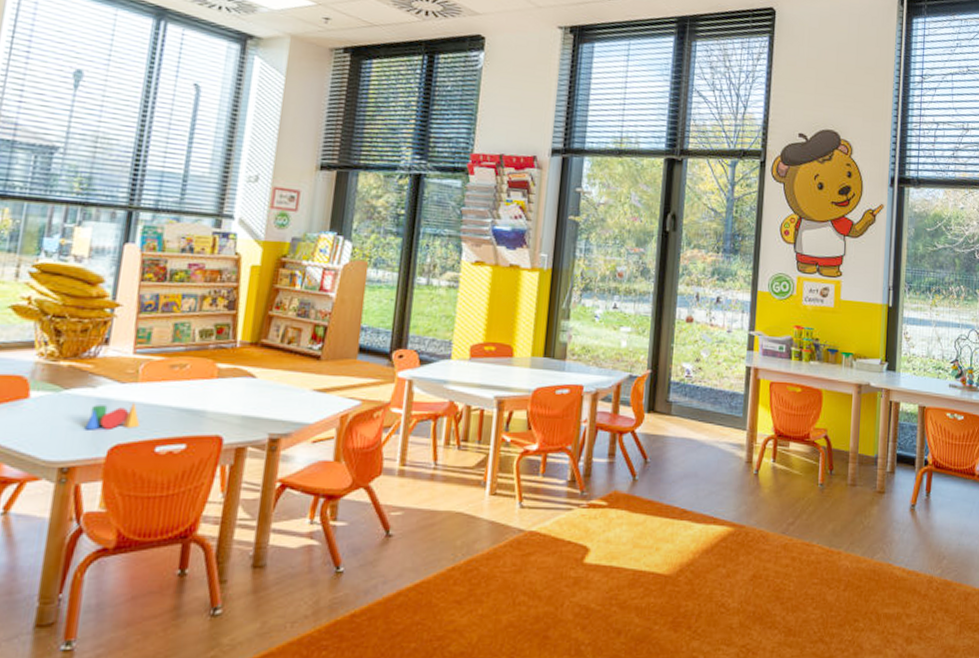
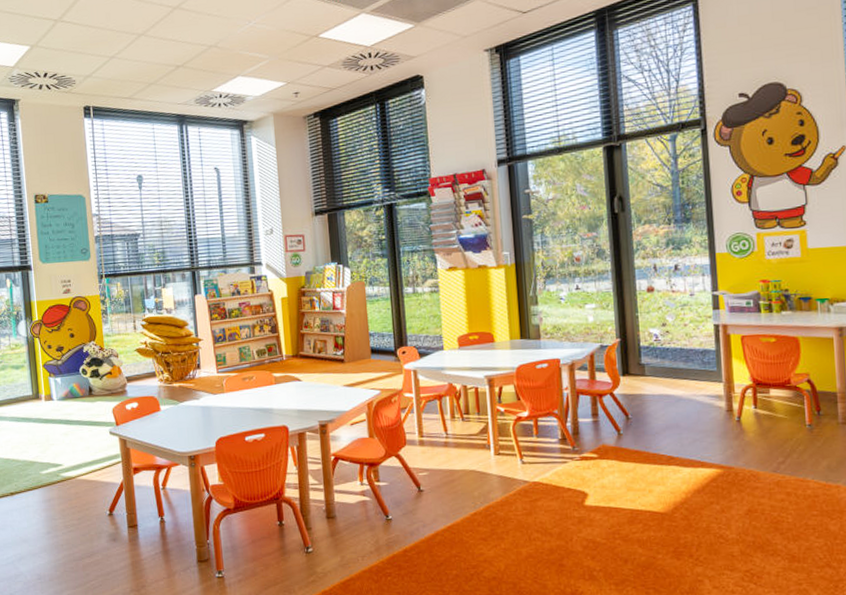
toy blocks: present [84,403,141,430] -> none [198,407,232,429]

